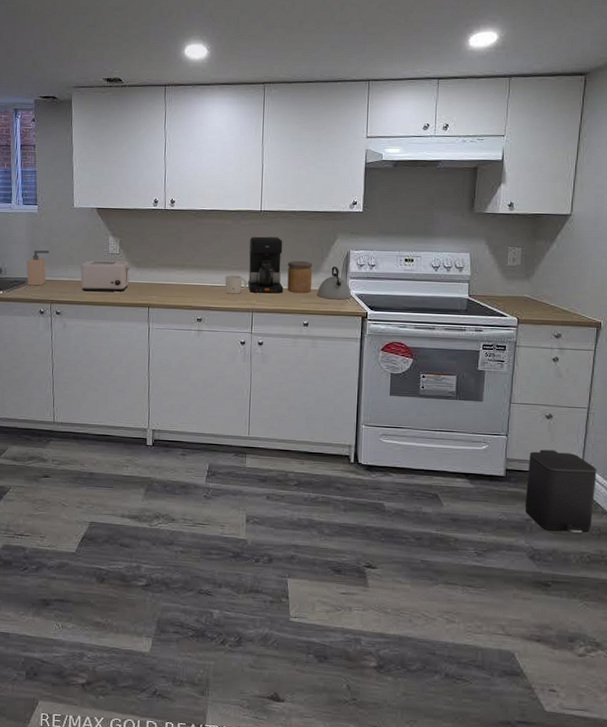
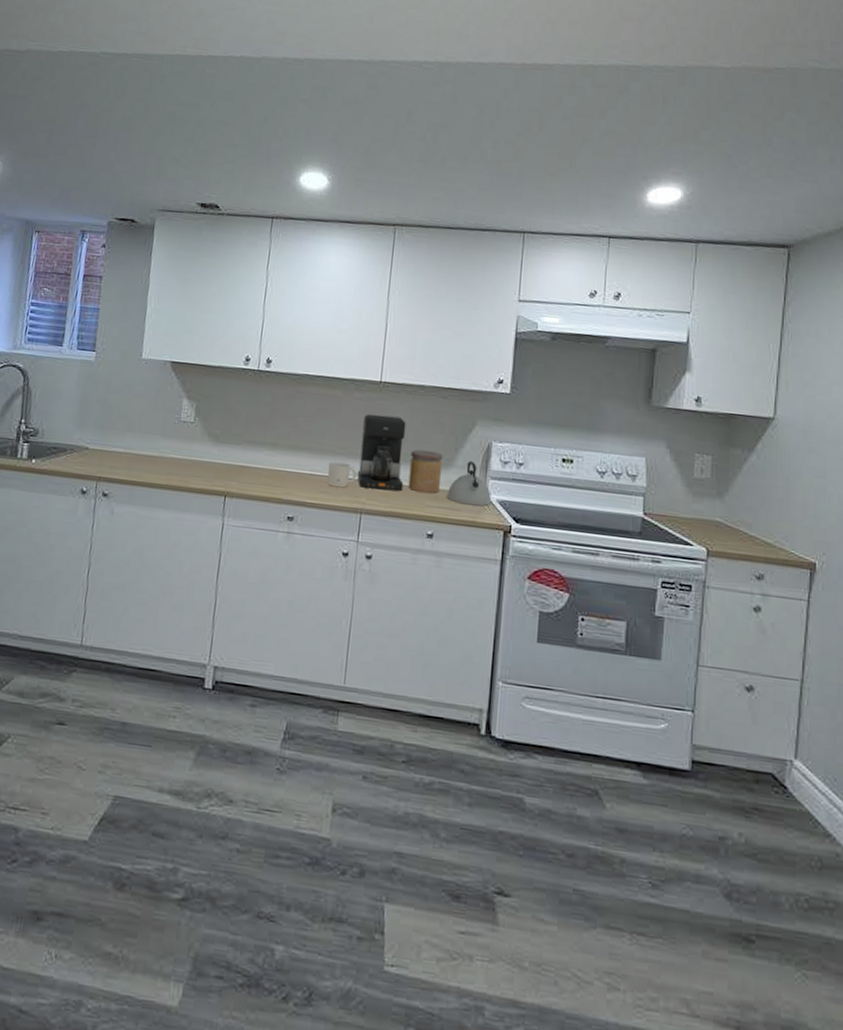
soap dispenser: present [26,250,49,286] -> none [69,409,103,457]
toaster: present [80,260,130,292] -> none [139,427,206,473]
pedal bin: present [525,449,597,534] -> none [717,735,815,865]

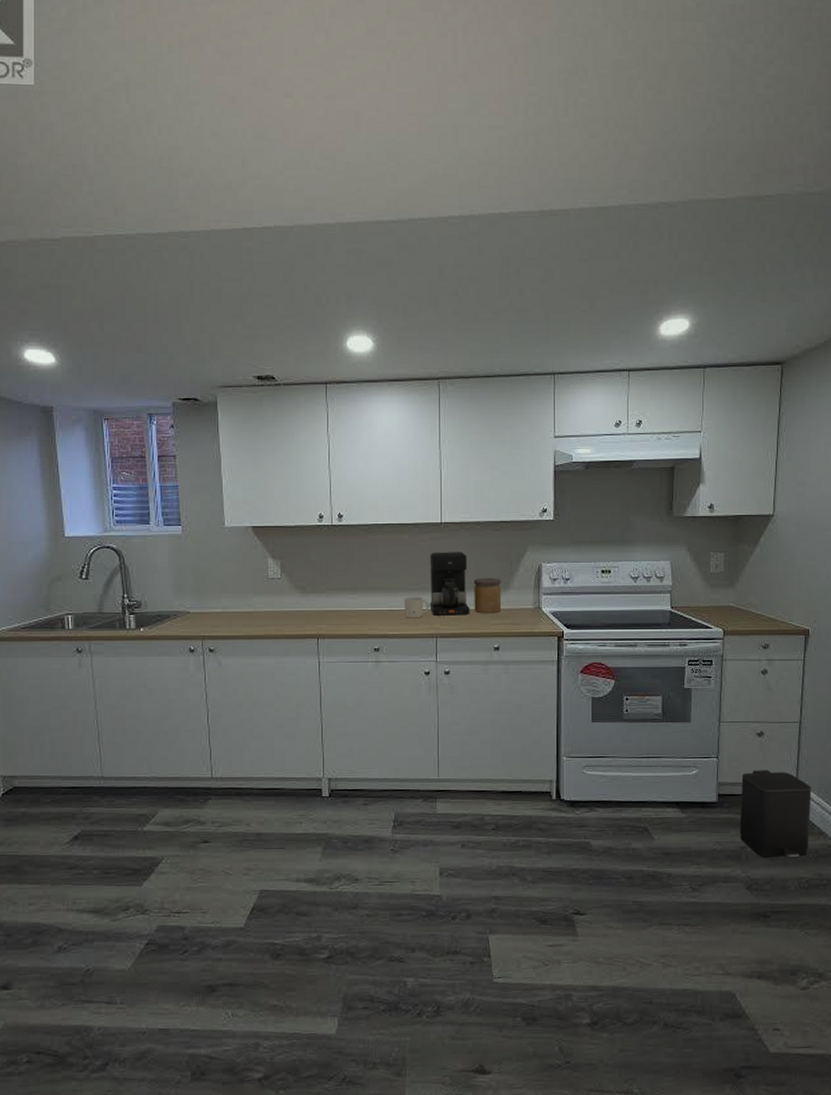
kettle: present [446,461,492,507] -> none [507,582,546,619]
pedal bin: none [717,735,815,865] -> present [739,770,812,858]

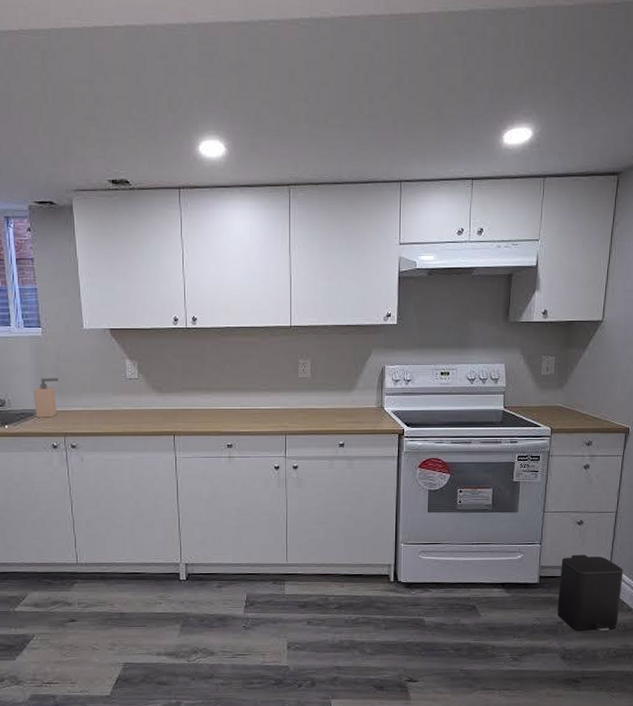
soap dispenser: none [171,578,198,620] -> present [33,378,59,418]
mug: present [404,597,429,618] -> none [255,396,279,417]
coffee maker: present [429,552,470,616] -> none [279,354,317,414]
jar: present [474,577,502,614] -> none [321,378,347,413]

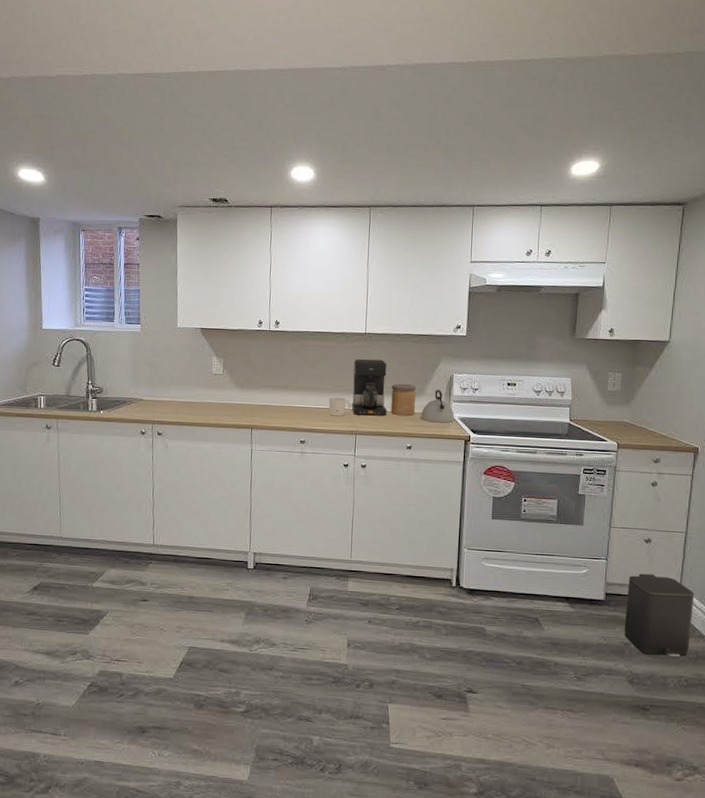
soap dispenser: present [33,378,59,418] -> none [128,370,152,406]
mug: none [255,396,279,417] -> present [328,397,351,417]
coffee maker: none [279,354,317,414] -> present [351,359,387,416]
jar: none [321,378,347,413] -> present [390,383,417,417]
kettle: none [352,383,388,418] -> present [420,390,455,423]

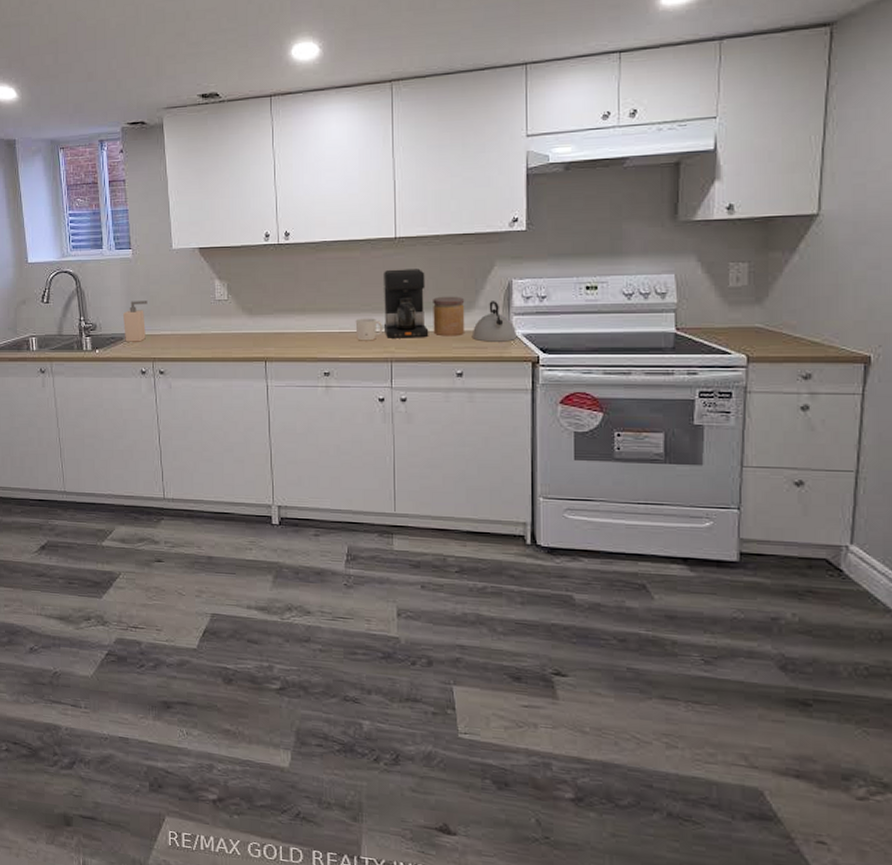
soap dispenser: none [128,370,152,406] -> present [123,301,148,342]
pedal bin: present [624,573,694,658] -> none [769,526,874,638]

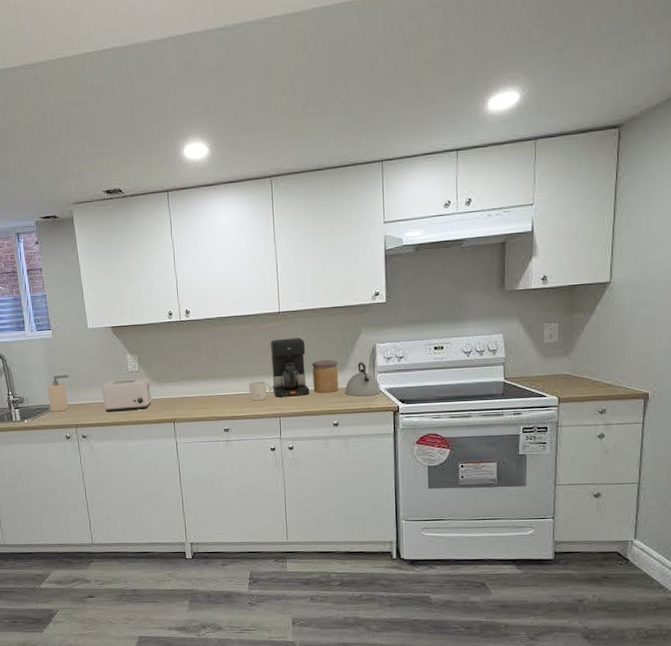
toaster: none [184,307,241,346] -> present [101,377,152,412]

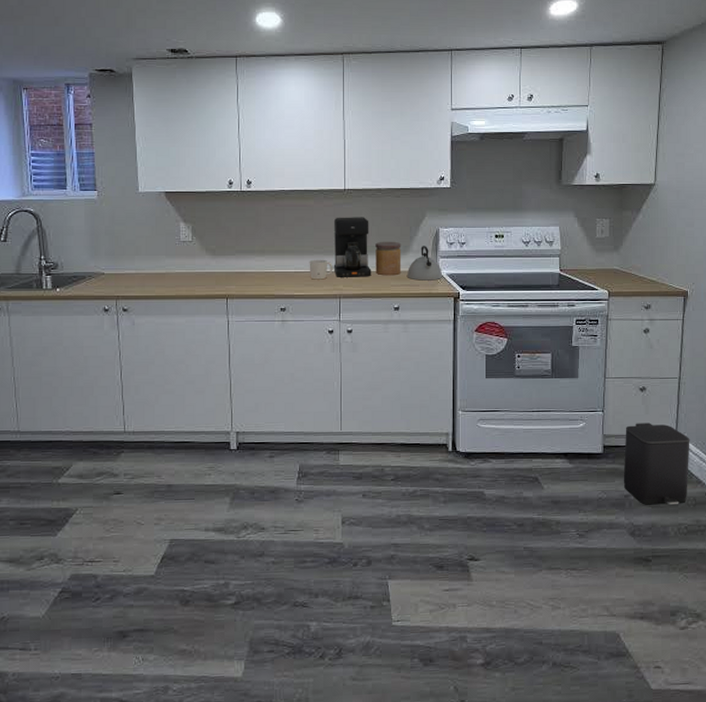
soap dispenser: present [47,375,69,412] -> none [87,241,112,281]
toaster: present [101,377,152,412] -> none [149,248,204,284]
pedal bin: none [576,528,651,610] -> present [623,423,690,506]

